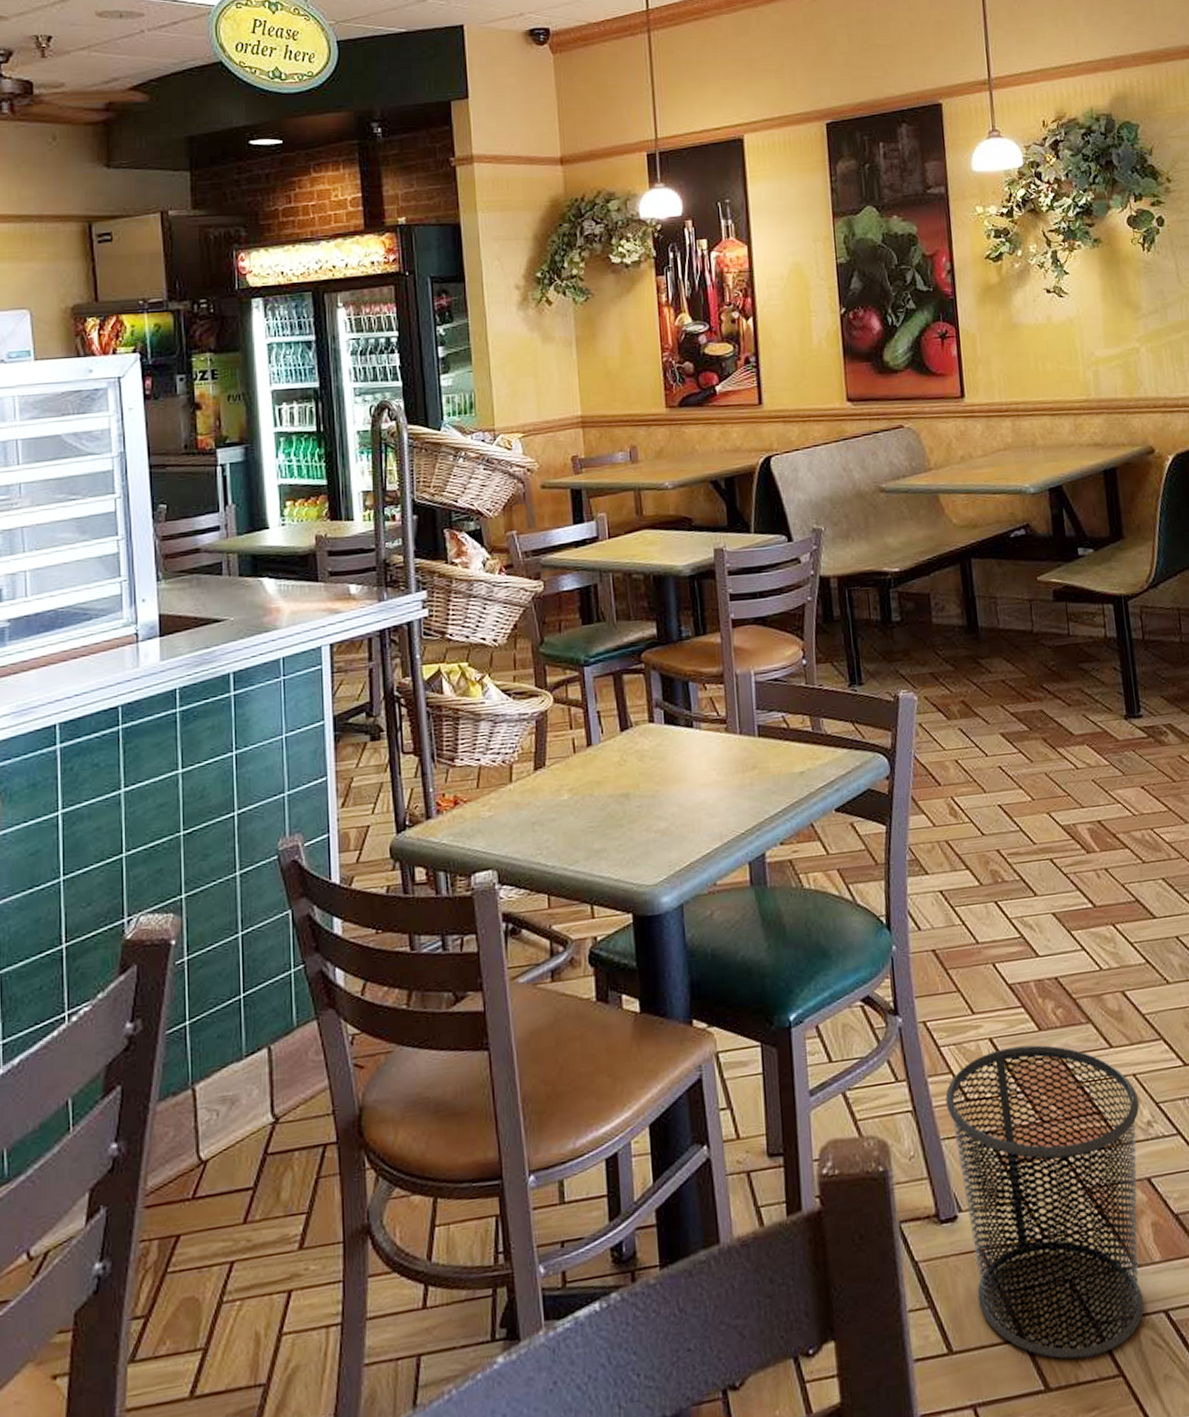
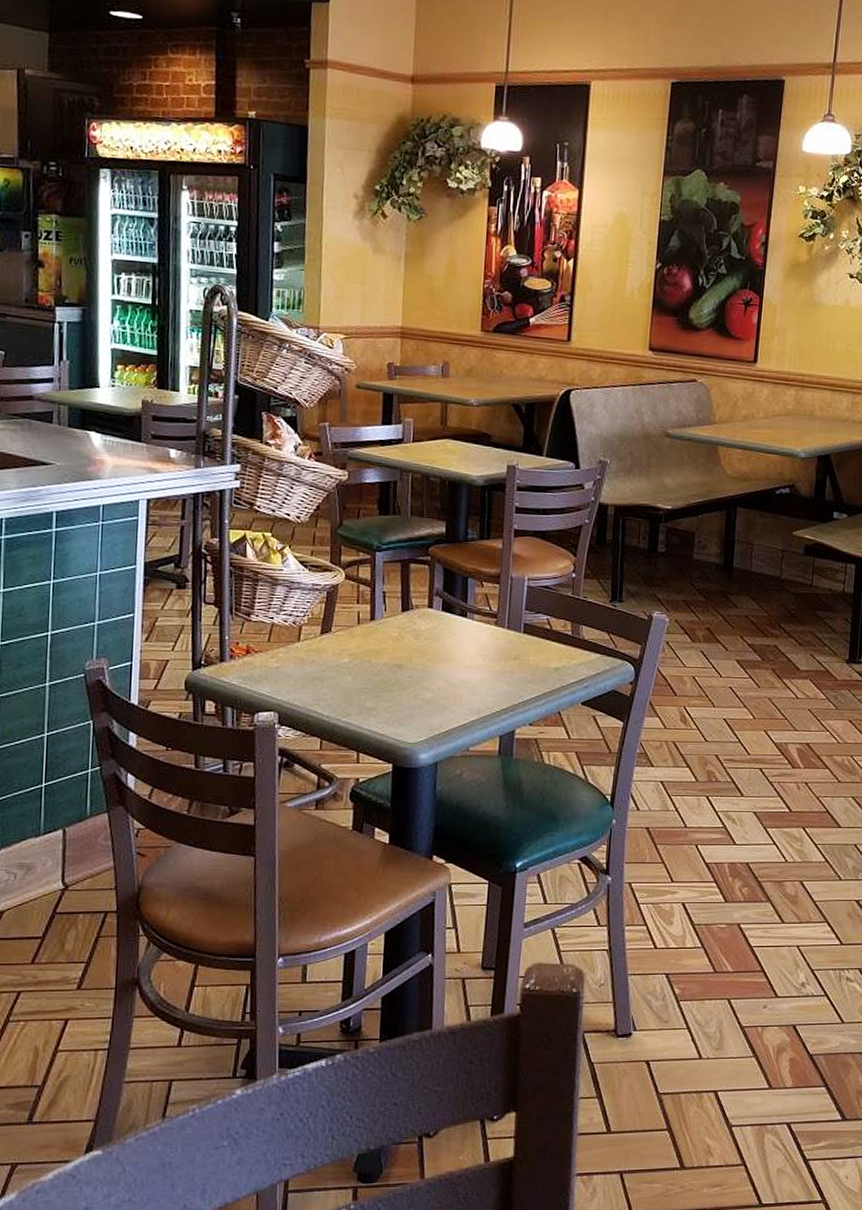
waste bin: present [945,1045,1145,1360] -> none [637,912,798,1149]

